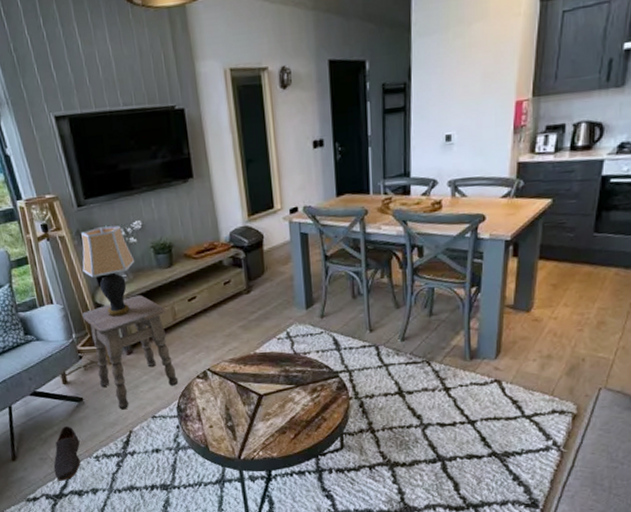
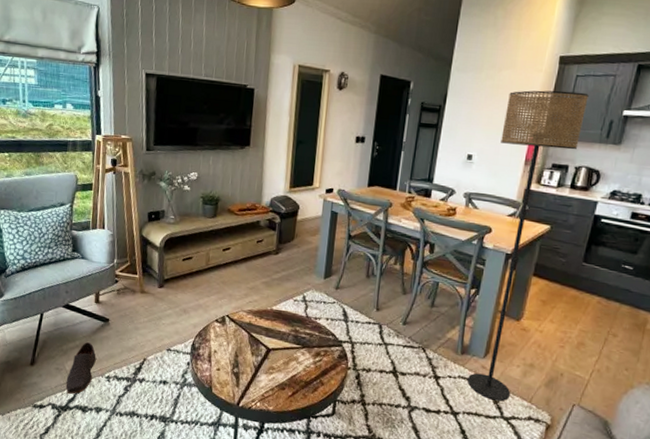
table lamp: present [81,225,135,317] -> none [137,171,185,252]
side table: present [81,295,179,410] -> none [126,236,201,338]
floor lamp: none [481,31,580,401] -> present [467,90,589,401]

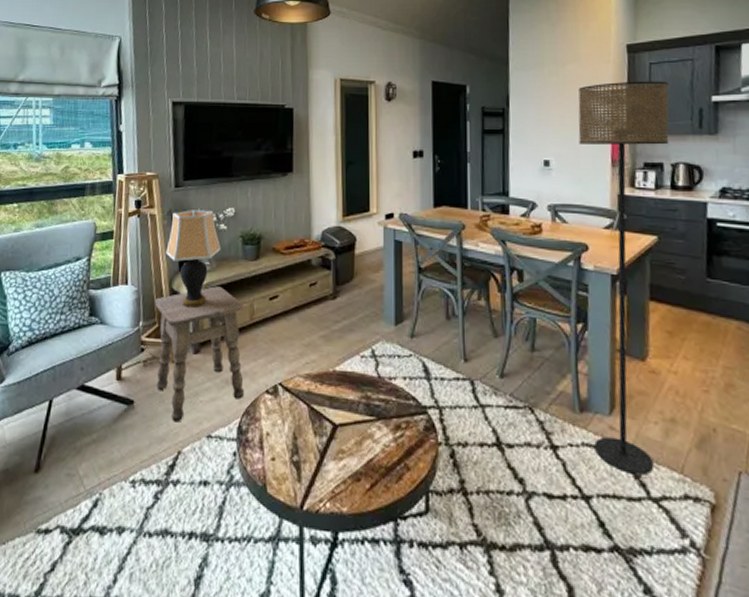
shoe: present [66,342,96,394] -> none [79,434,118,510]
side table: none [126,236,201,338] -> present [154,286,245,422]
table lamp: none [137,171,185,252] -> present [166,210,221,308]

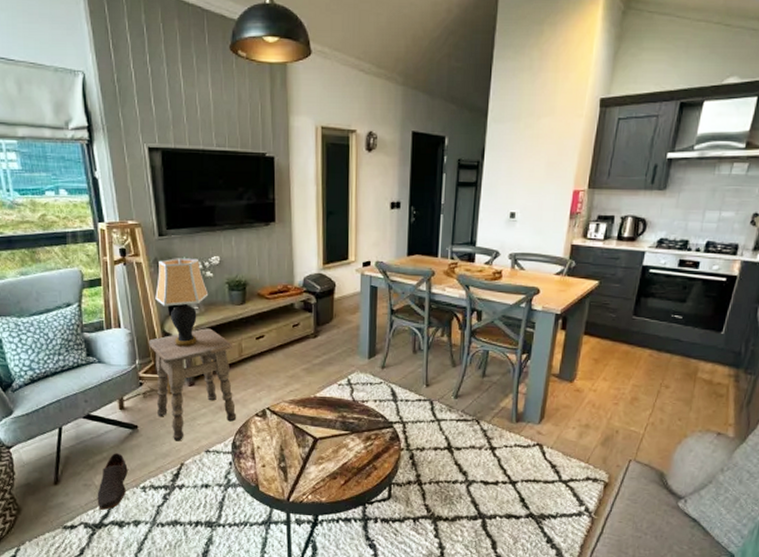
shoe: none [79,434,118,510] -> present [97,453,128,510]
floor lamp: present [578,81,669,475] -> none [524,136,632,465]

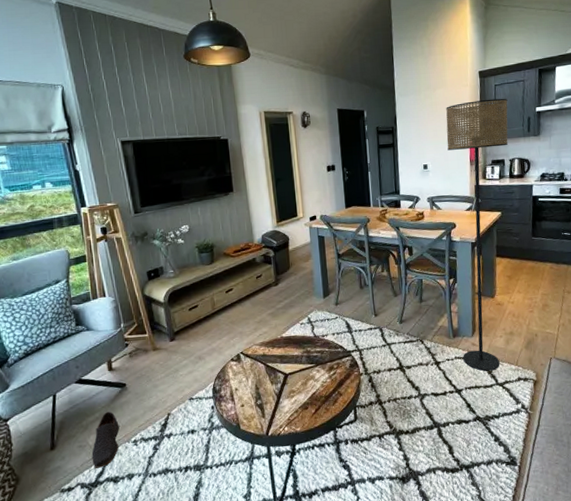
side table: present [148,328,237,441] -> none [131,288,215,394]
table lamp: present [155,258,209,347] -> none [135,229,182,308]
floor lamp: none [524,136,632,465] -> present [446,98,508,371]

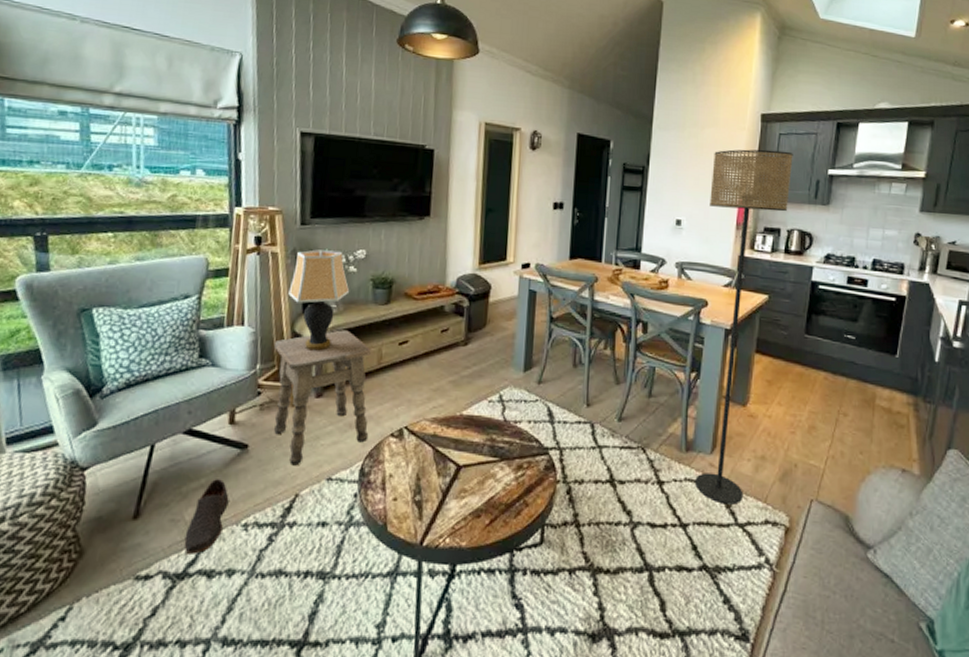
side table: none [131,288,215,394] -> present [273,330,371,466]
table lamp: none [135,229,182,308] -> present [288,249,350,351]

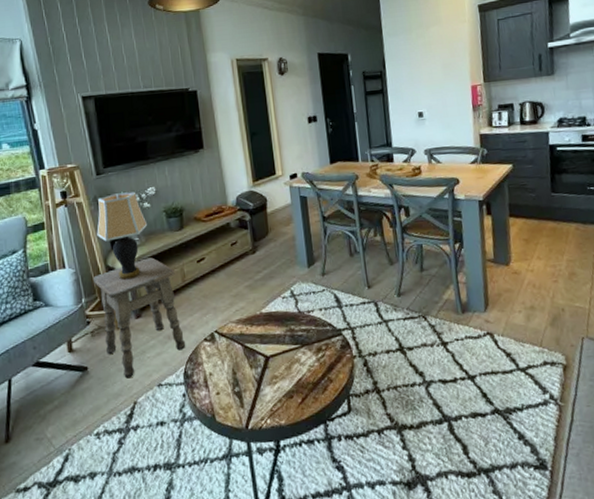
shoe: present [184,479,229,554] -> none [50,399,81,465]
floor lamp: present [695,149,793,505] -> none [441,34,521,354]

